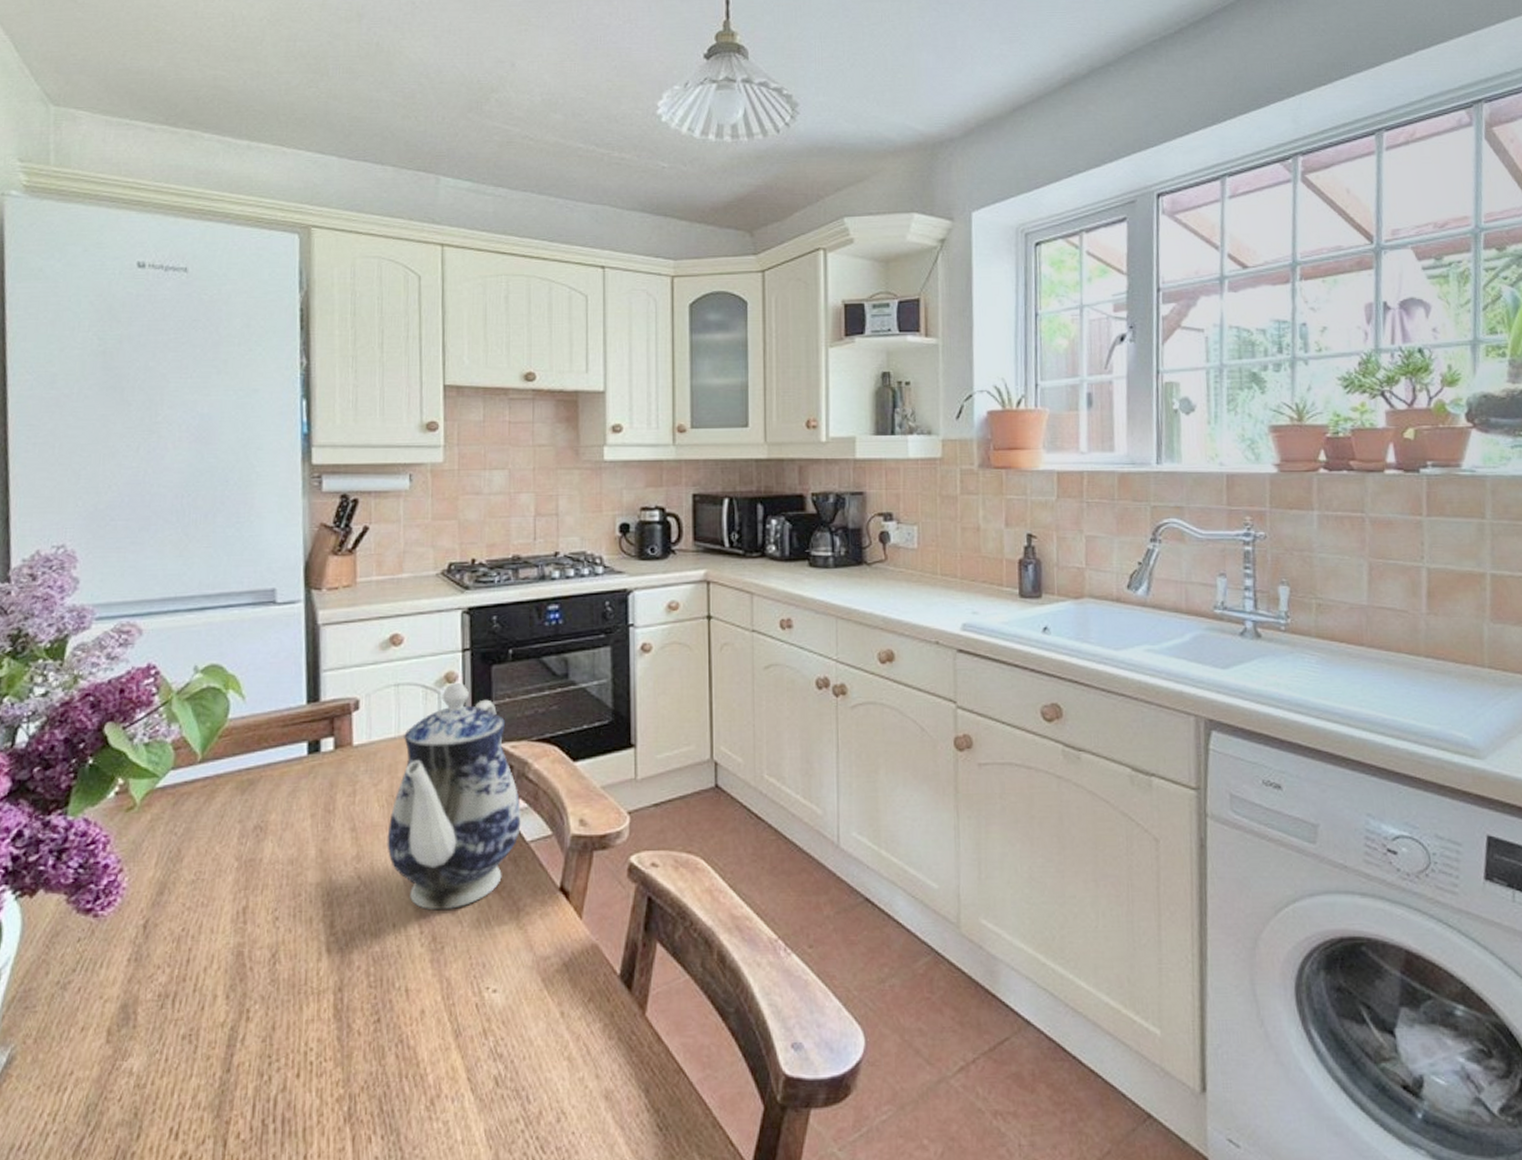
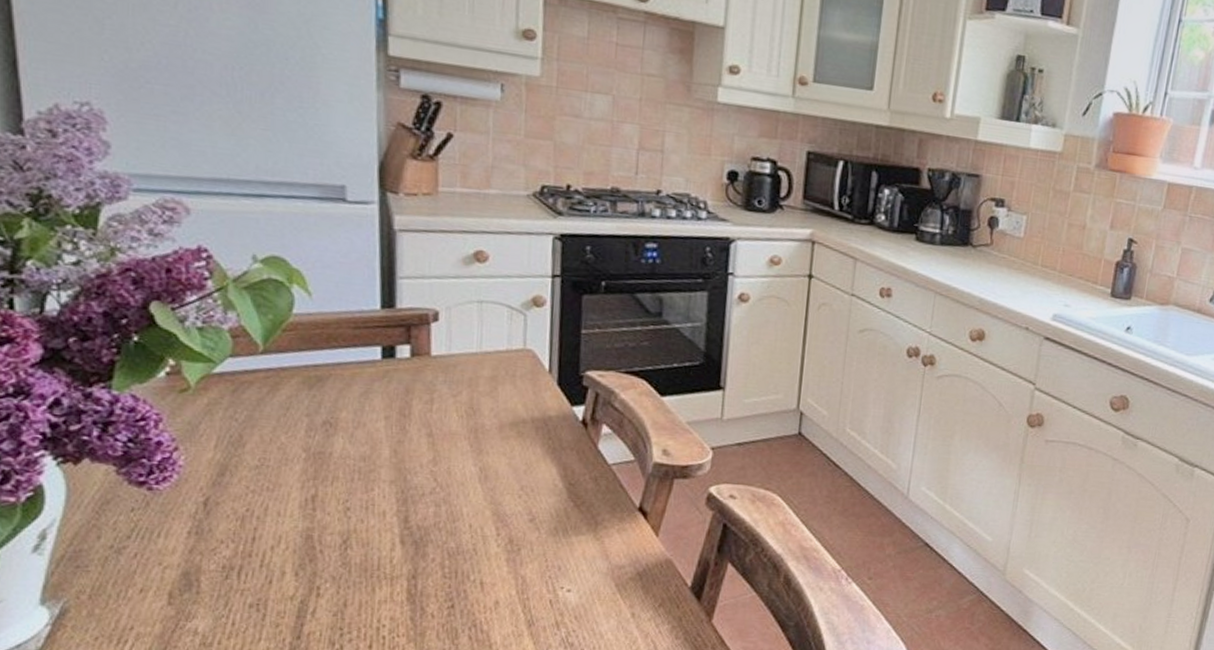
teapot: present [387,683,521,911] -> none [465,307,605,517]

